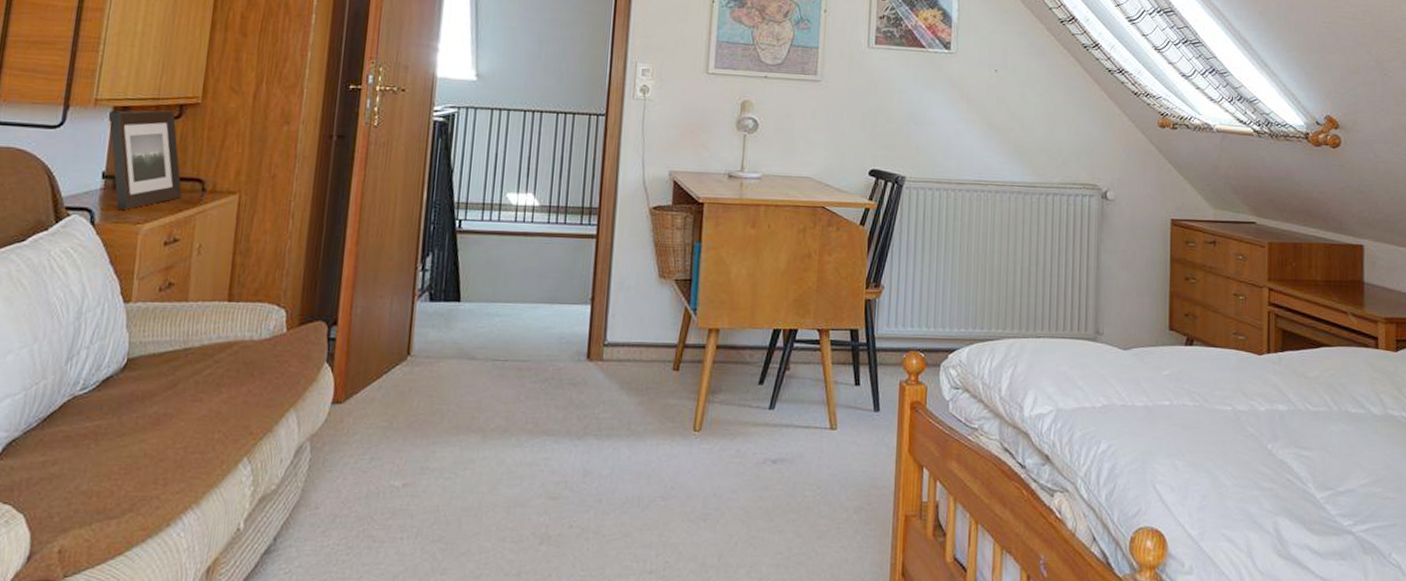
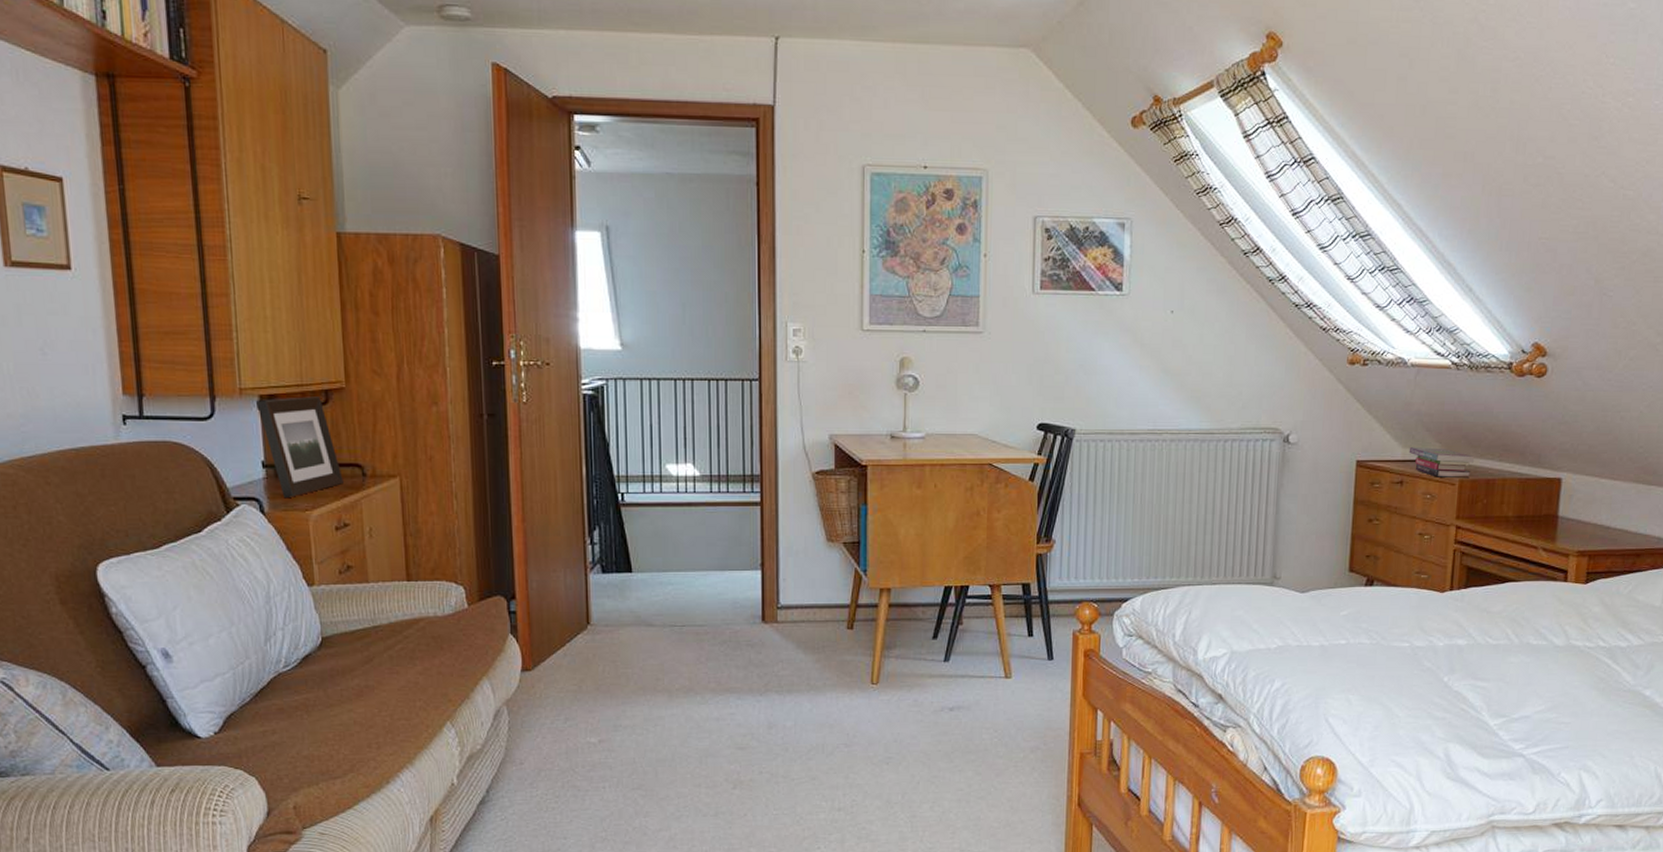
books: none [1219,209,1281,242] -> present [1409,447,1475,479]

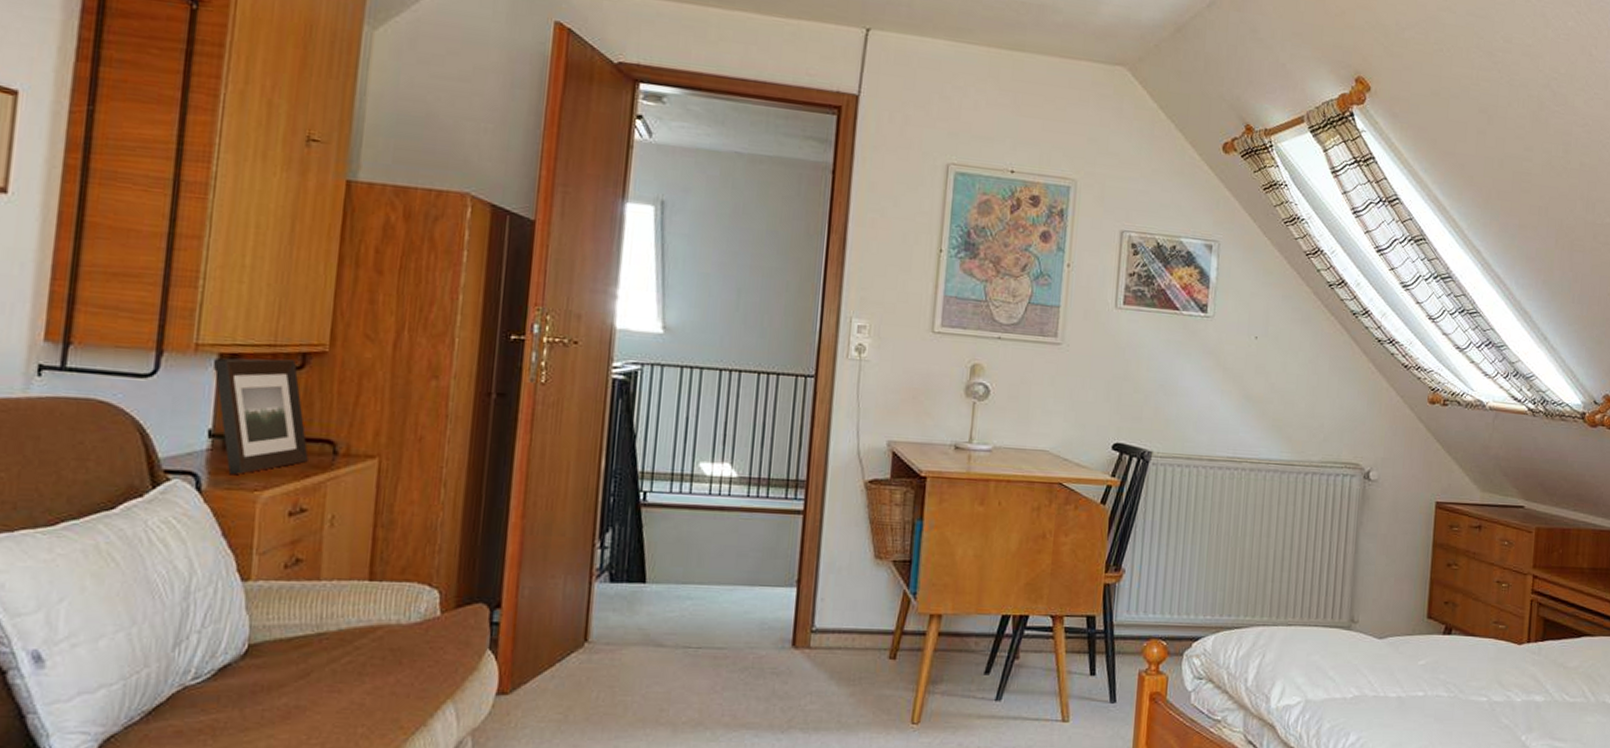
books: present [1409,447,1475,479] -> none [1487,491,1551,527]

